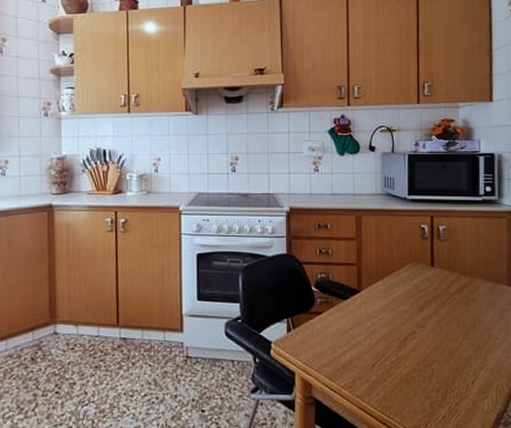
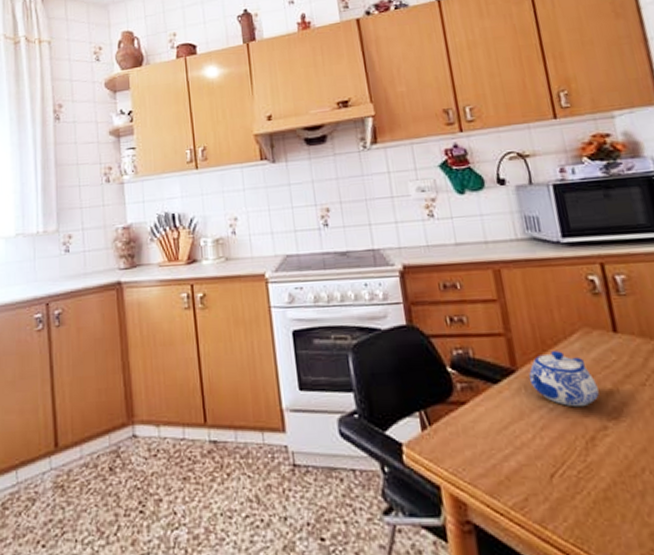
teapot: none [368,278,414,318] -> present [528,351,599,408]

